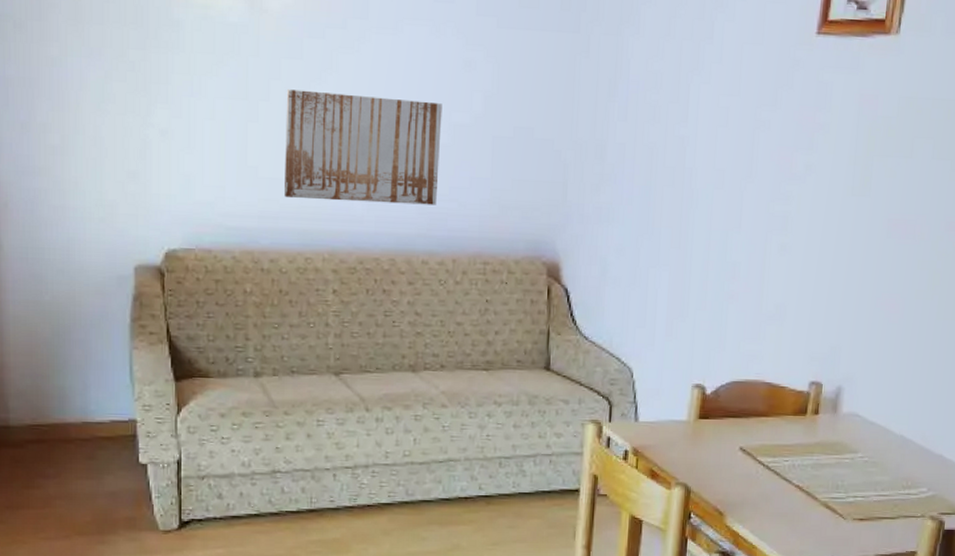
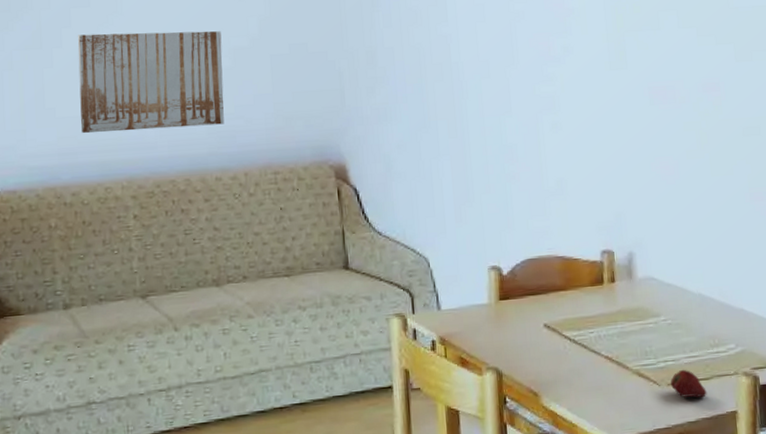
fruit: none [855,506,891,536] -> present [670,369,707,398]

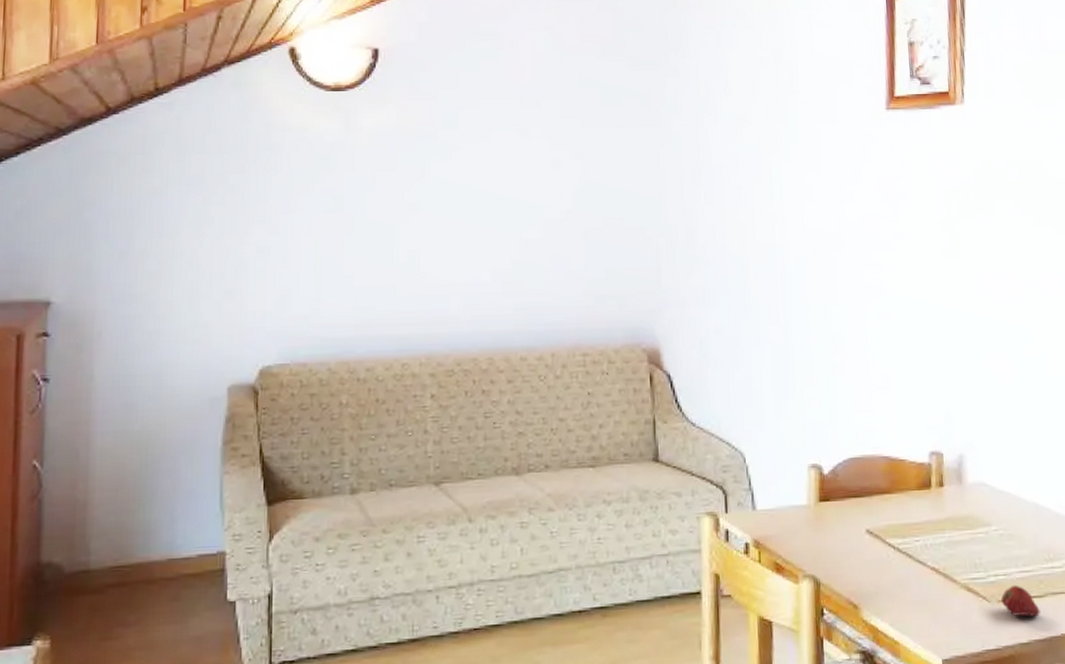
wall art: present [77,31,224,134] -> none [379,199,534,305]

